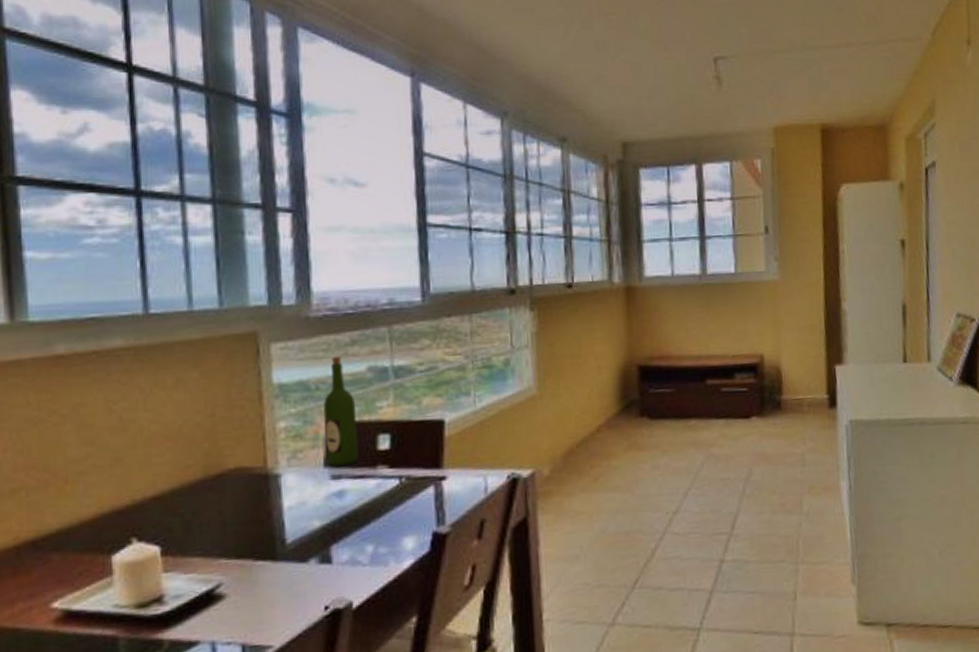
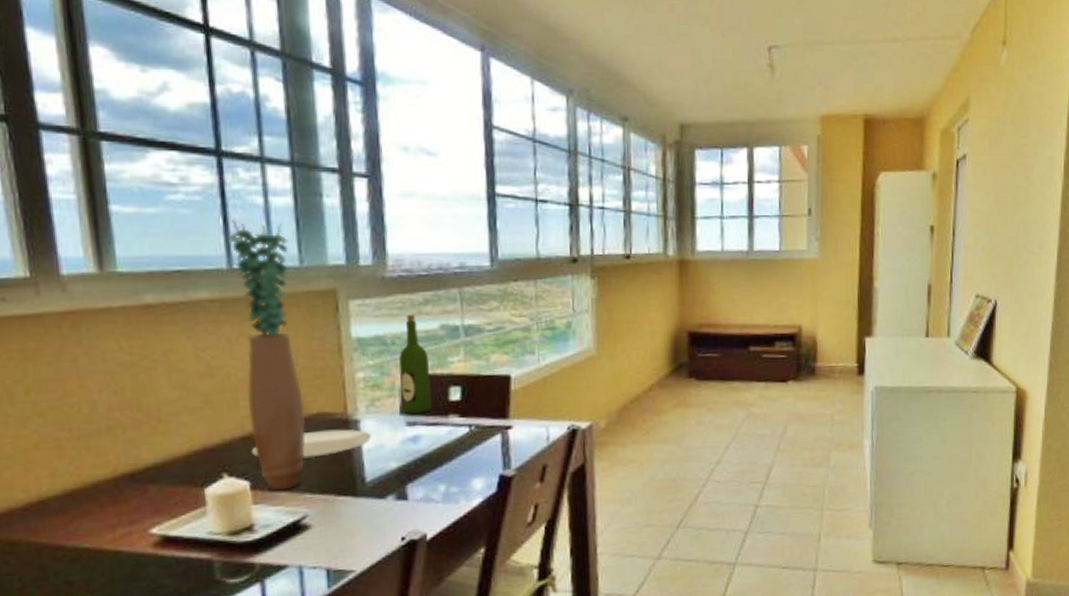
vase: none [145,260,222,557] -> present [228,218,305,491]
plate: none [162,485,294,520] -> present [251,429,372,459]

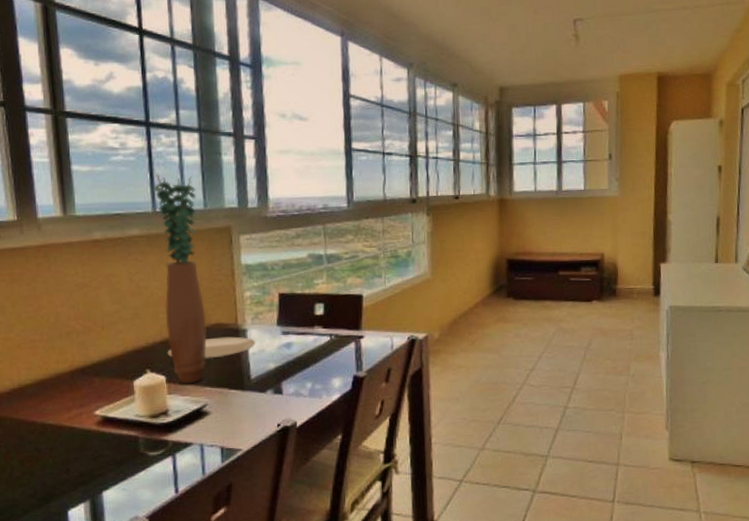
wine bottle: present [399,314,432,415] -> none [277,246,302,326]

